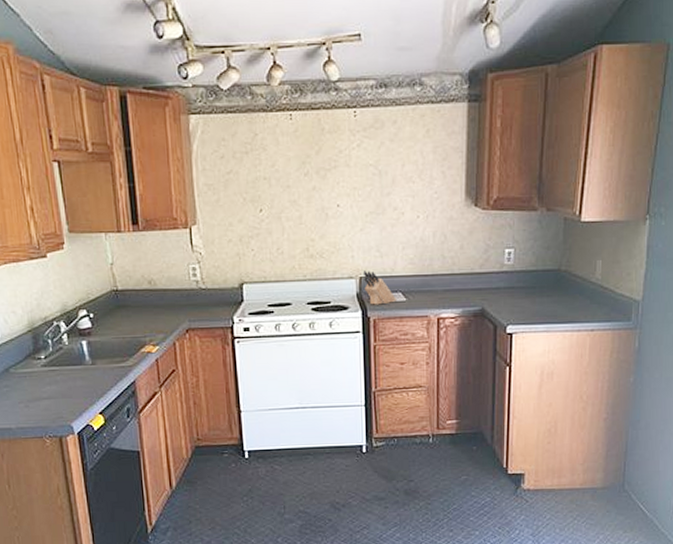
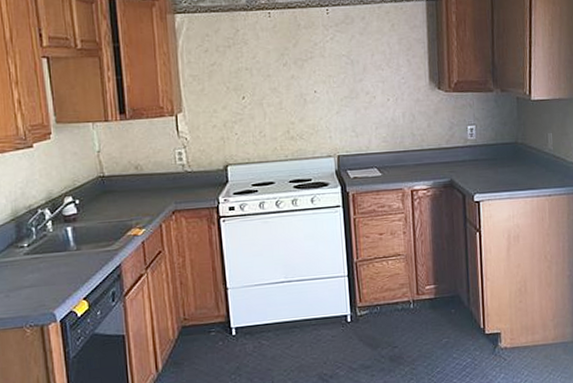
knife block: present [363,271,396,305] -> none [340,149,372,181]

